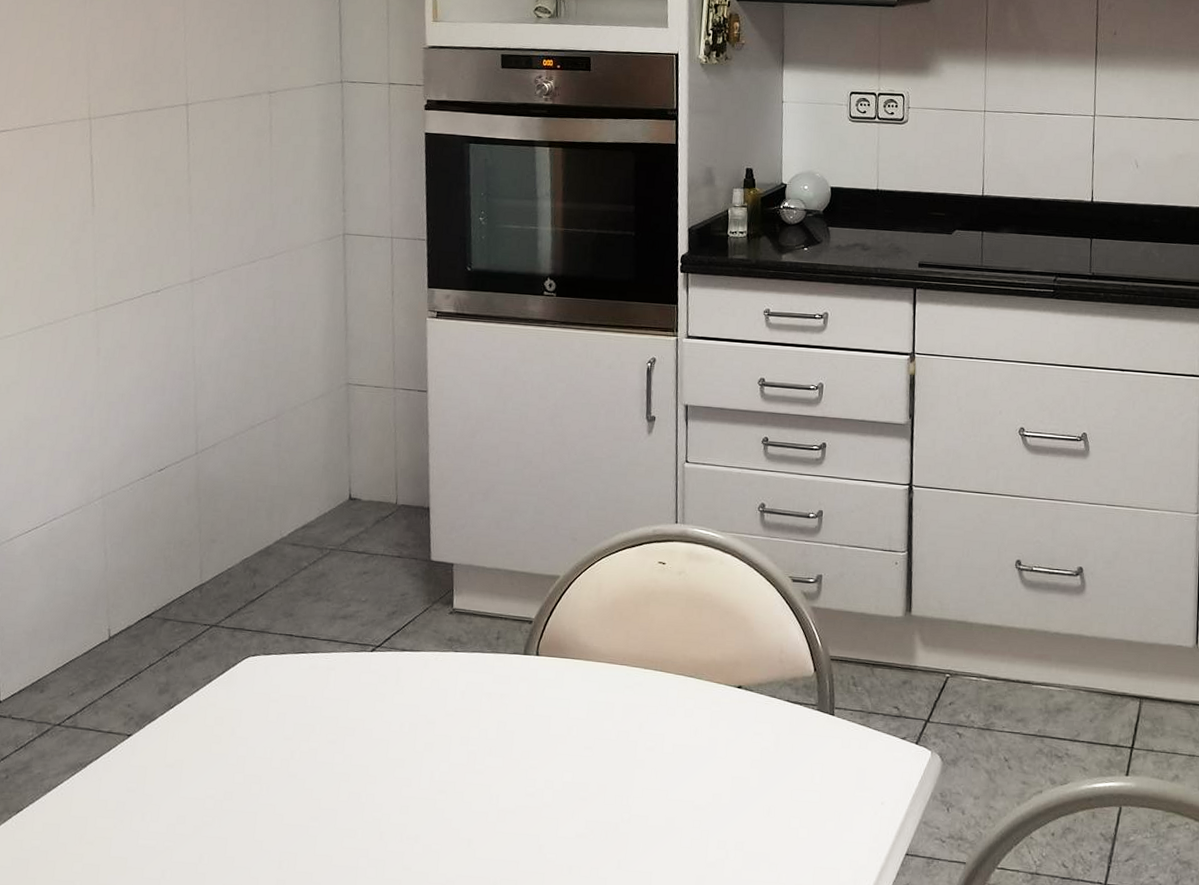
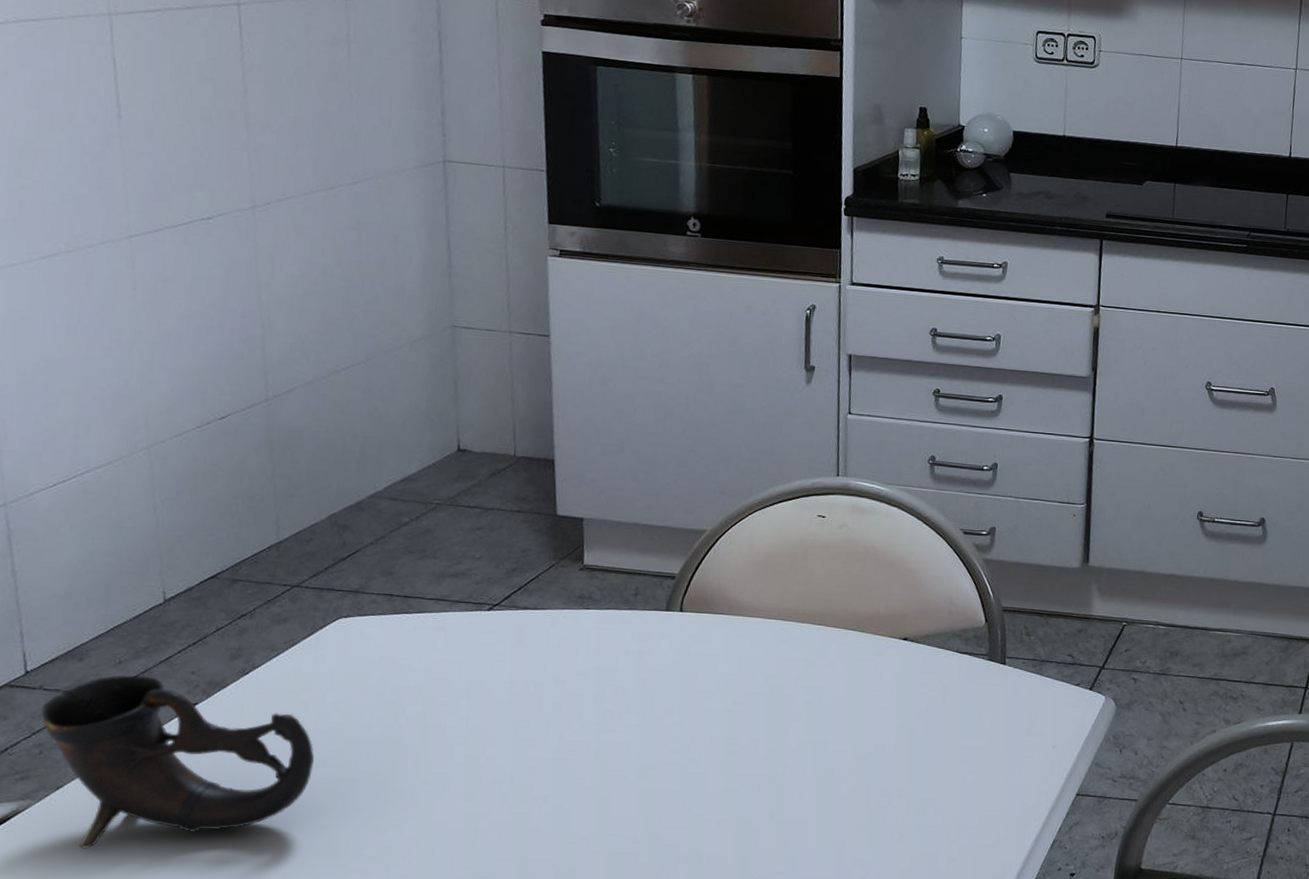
cup: none [9,706,224,870] -> present [41,675,315,849]

